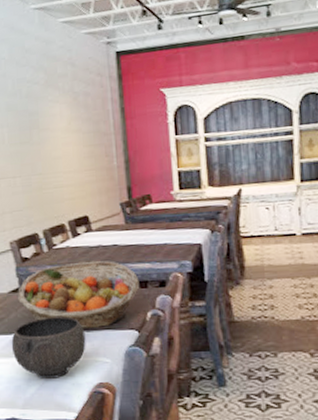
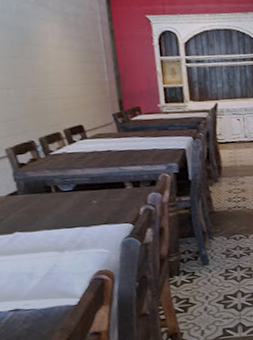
bowl: present [11,316,86,380] -> none [11,215,85,272]
fruit basket: present [18,260,140,330] -> none [16,164,133,226]

